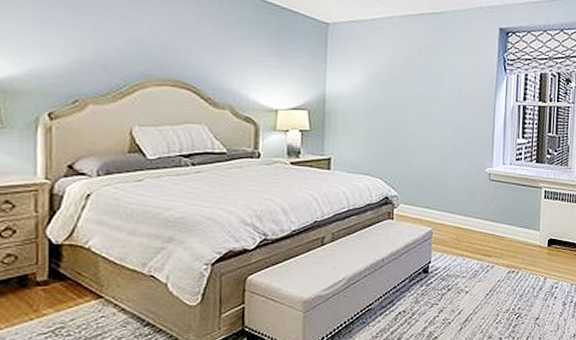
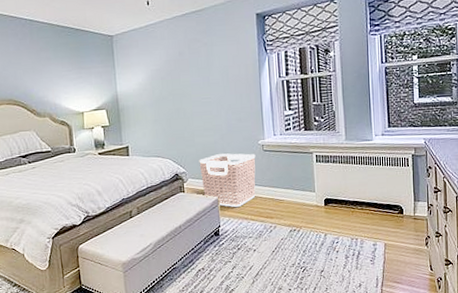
clothes hamper: none [415,179,481,241] -> present [199,153,256,207]

